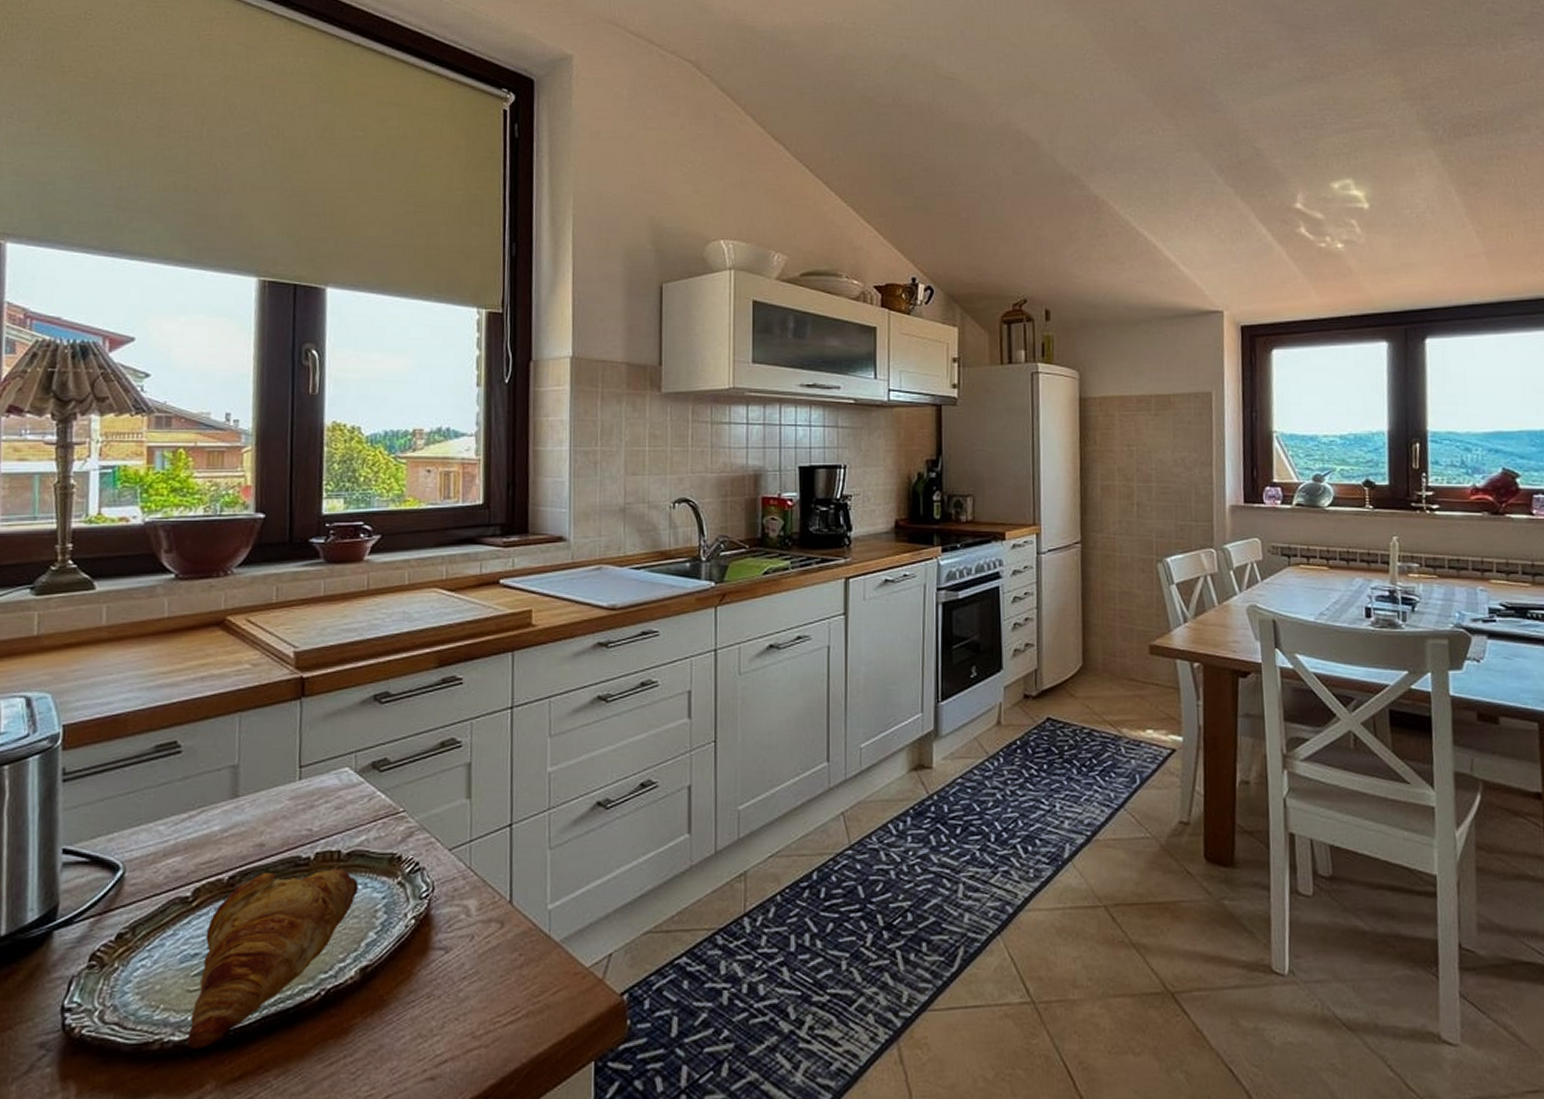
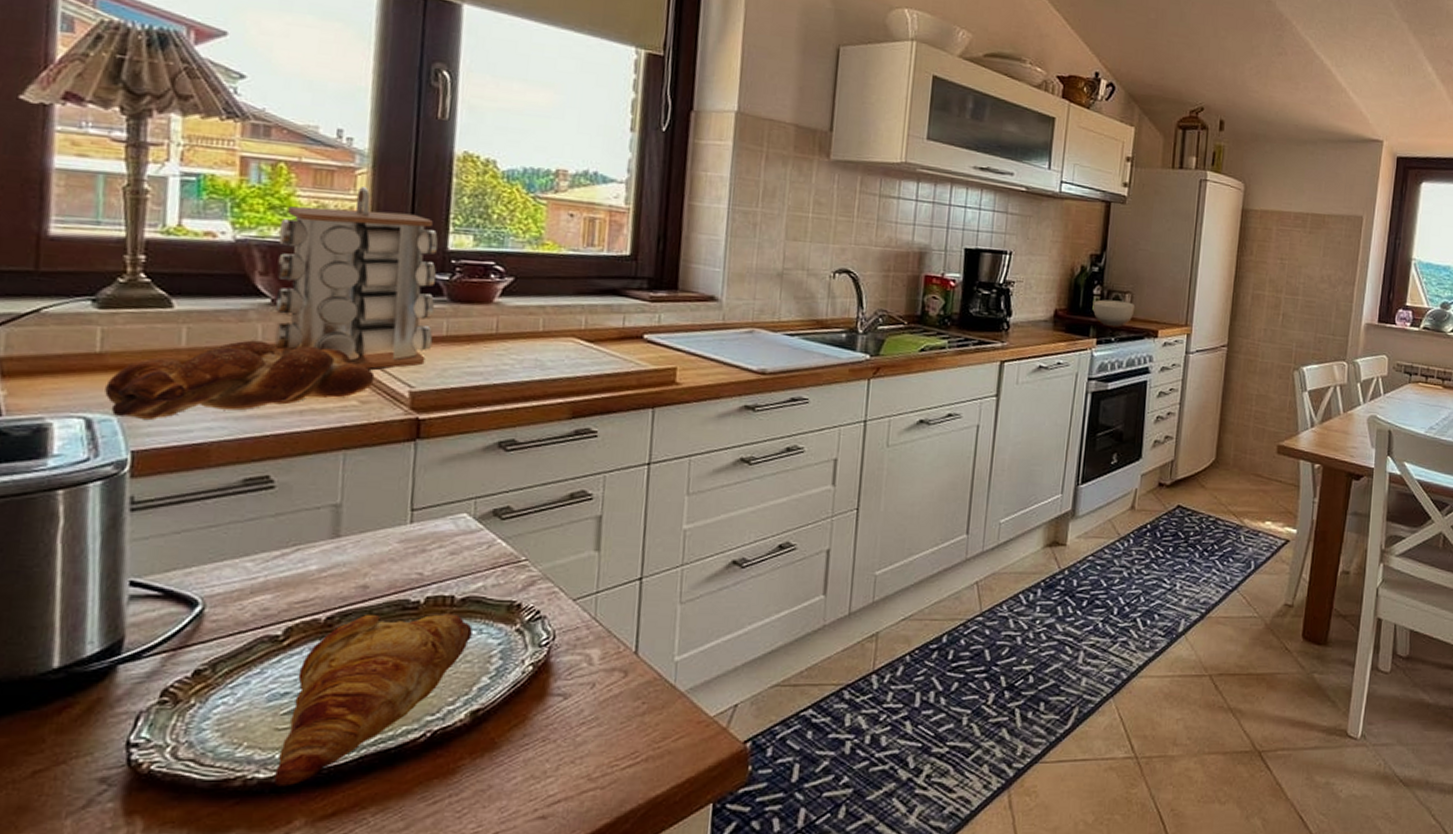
bread loaf: none [41,614,264,696] -> present [105,340,375,421]
spice rack: none [178,462,314,635] -> present [274,185,439,371]
bowl: none [934,505,979,533] -> present [1092,299,1136,328]

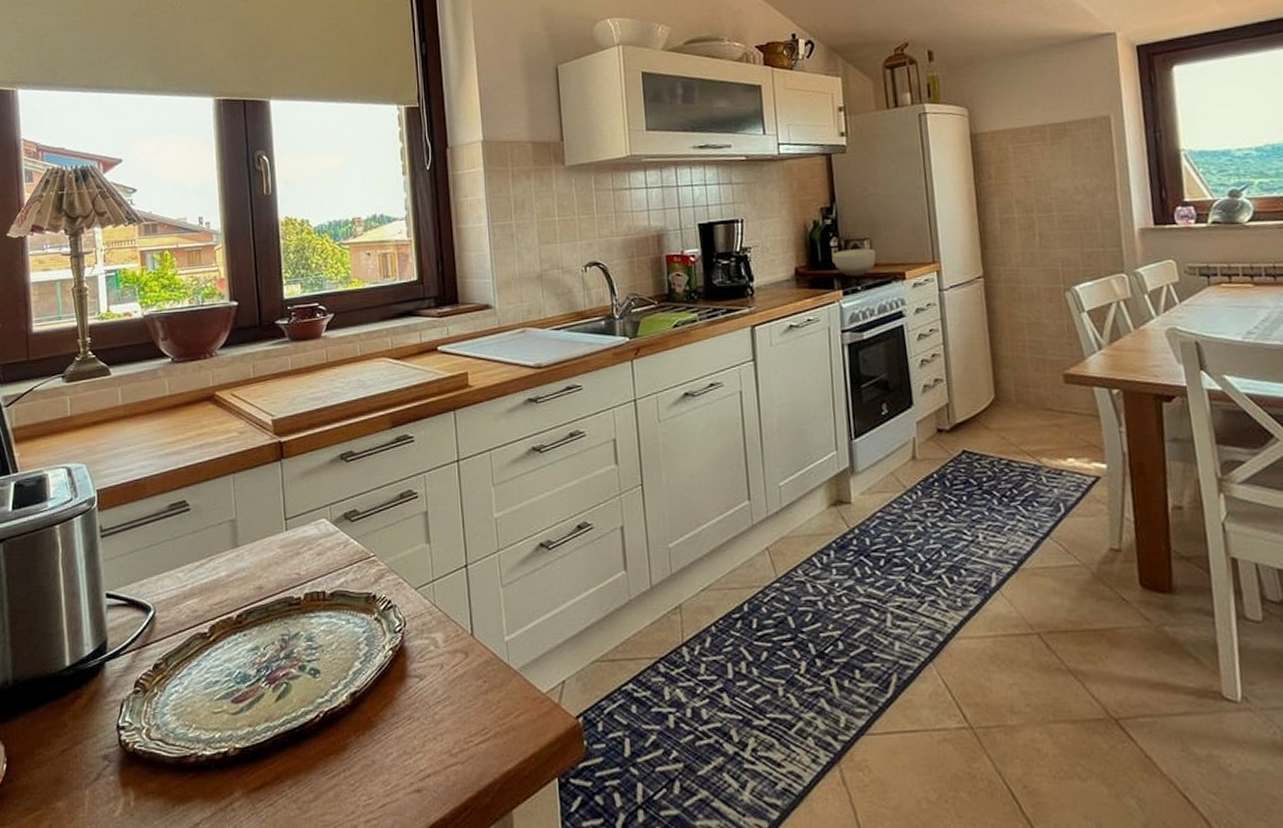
bread loaf: present [105,340,375,421] -> none [76,391,247,465]
spice rack: present [274,185,439,371] -> none [171,258,283,406]
croissant: present [274,614,473,788] -> none [217,607,342,764]

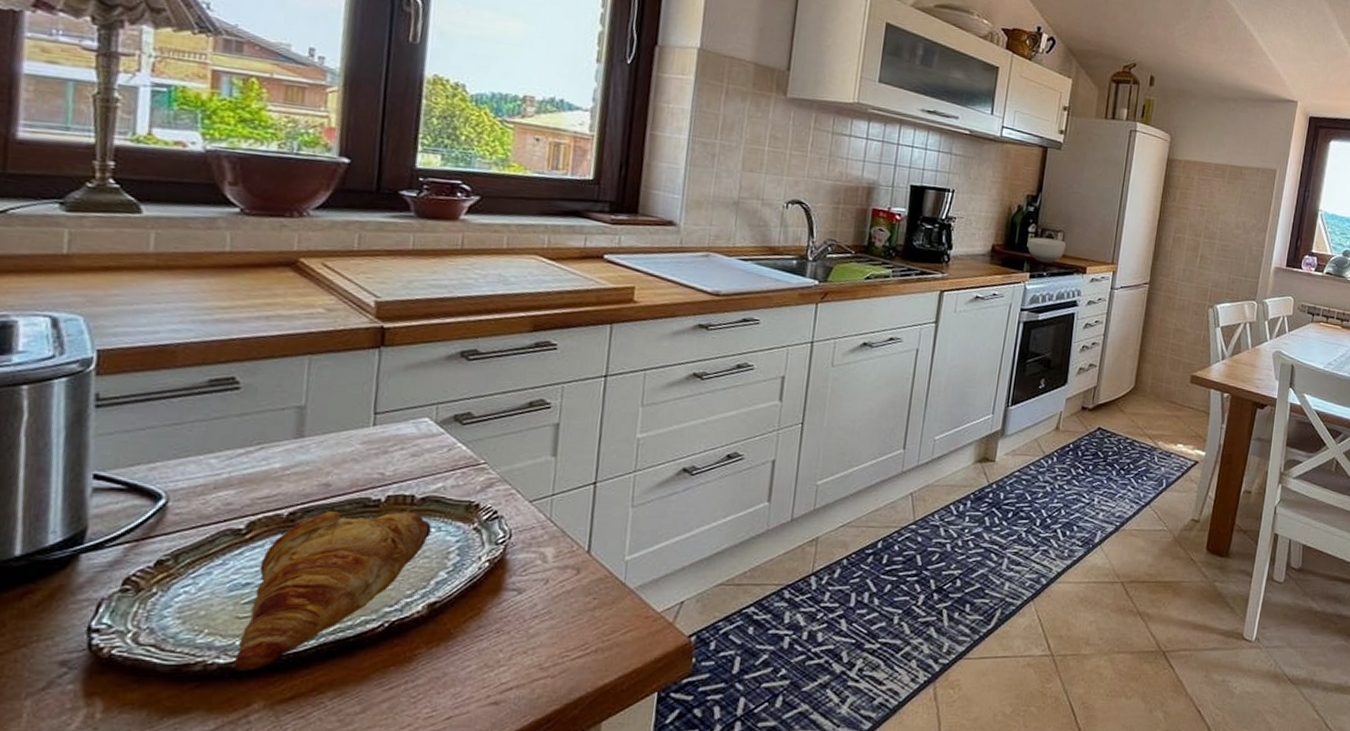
croissant: none [217,607,342,764] -> present [234,511,432,673]

